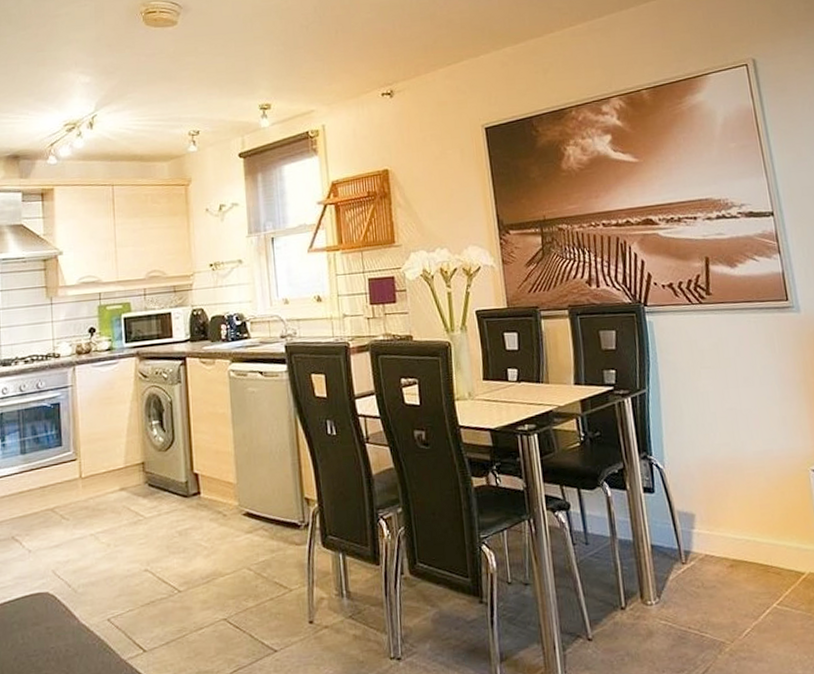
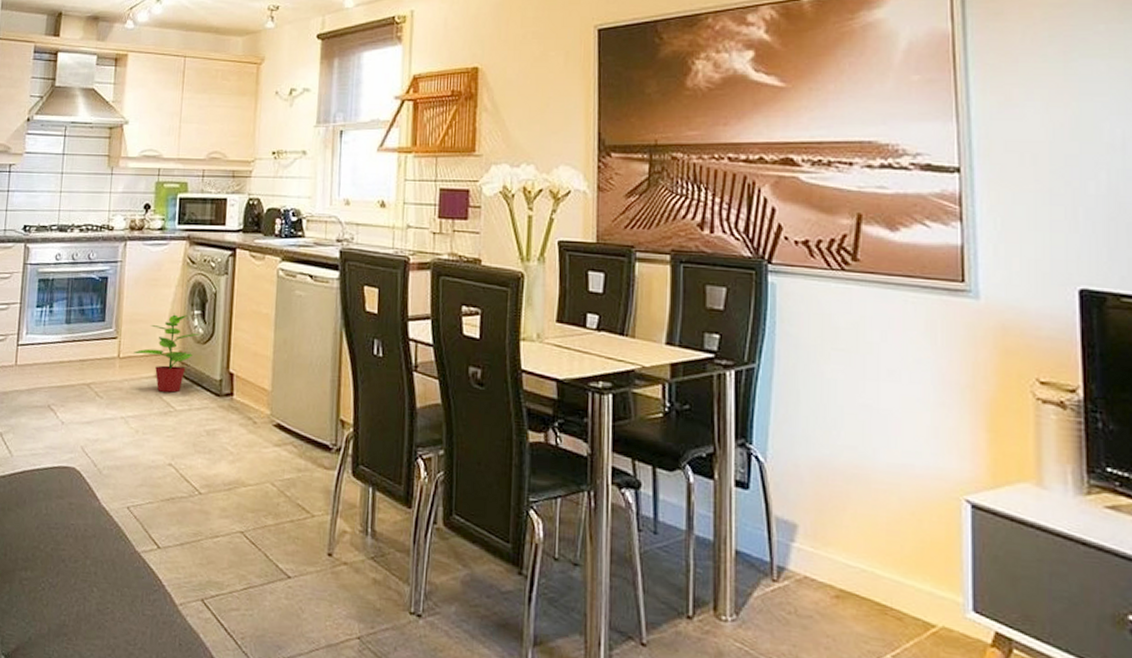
potted plant: none [95,427,161,503] -> present [133,313,201,393]

